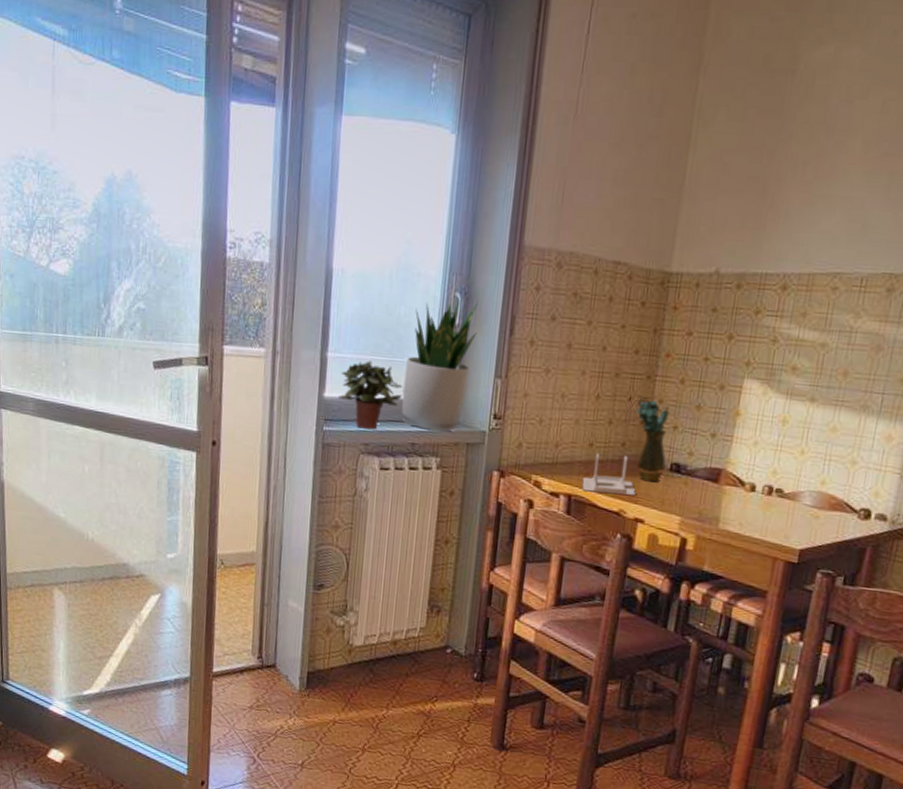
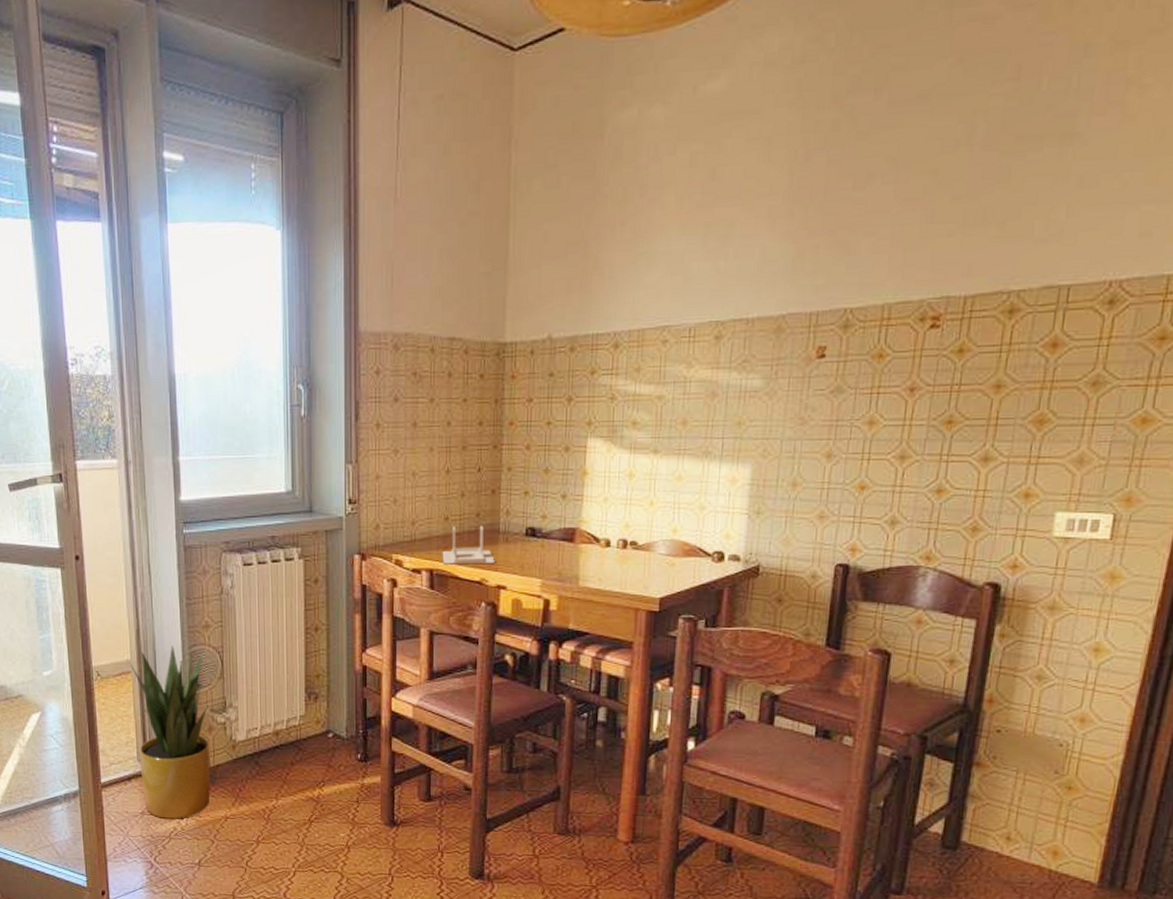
planter: none [253,542,332,718] -> present [129,646,210,819]
potted plant: present [338,361,403,430] -> none [195,460,257,528]
planter: present [401,299,478,432] -> none [256,391,324,522]
vase: present [636,395,670,482] -> none [487,465,521,549]

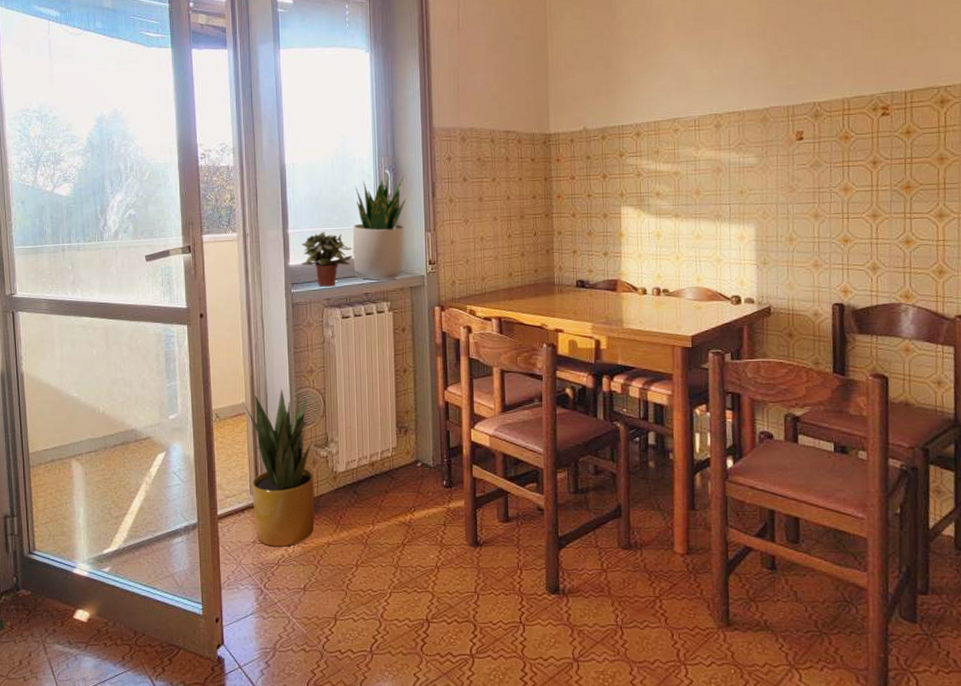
potted plant: none [195,460,257,528] -> present [301,232,353,287]
planter: none [256,391,324,522] -> present [352,175,407,281]
napkin holder: present [442,525,496,565] -> none [508,279,554,313]

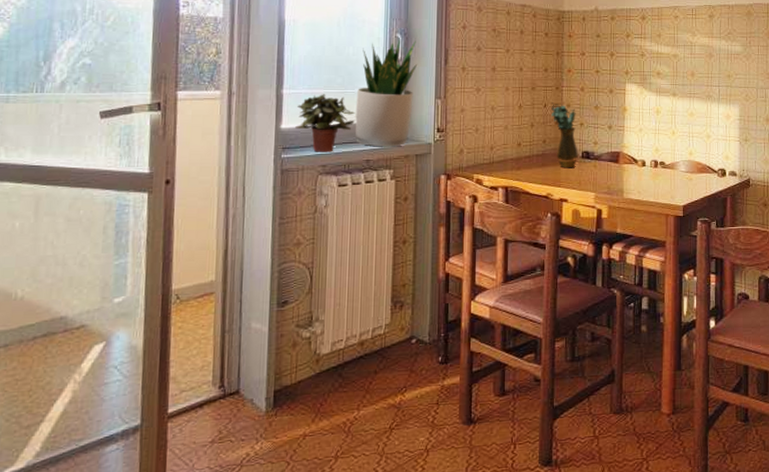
planter: present [244,389,315,547] -> none [213,264,295,445]
vase: none [542,230,573,298] -> present [552,102,578,169]

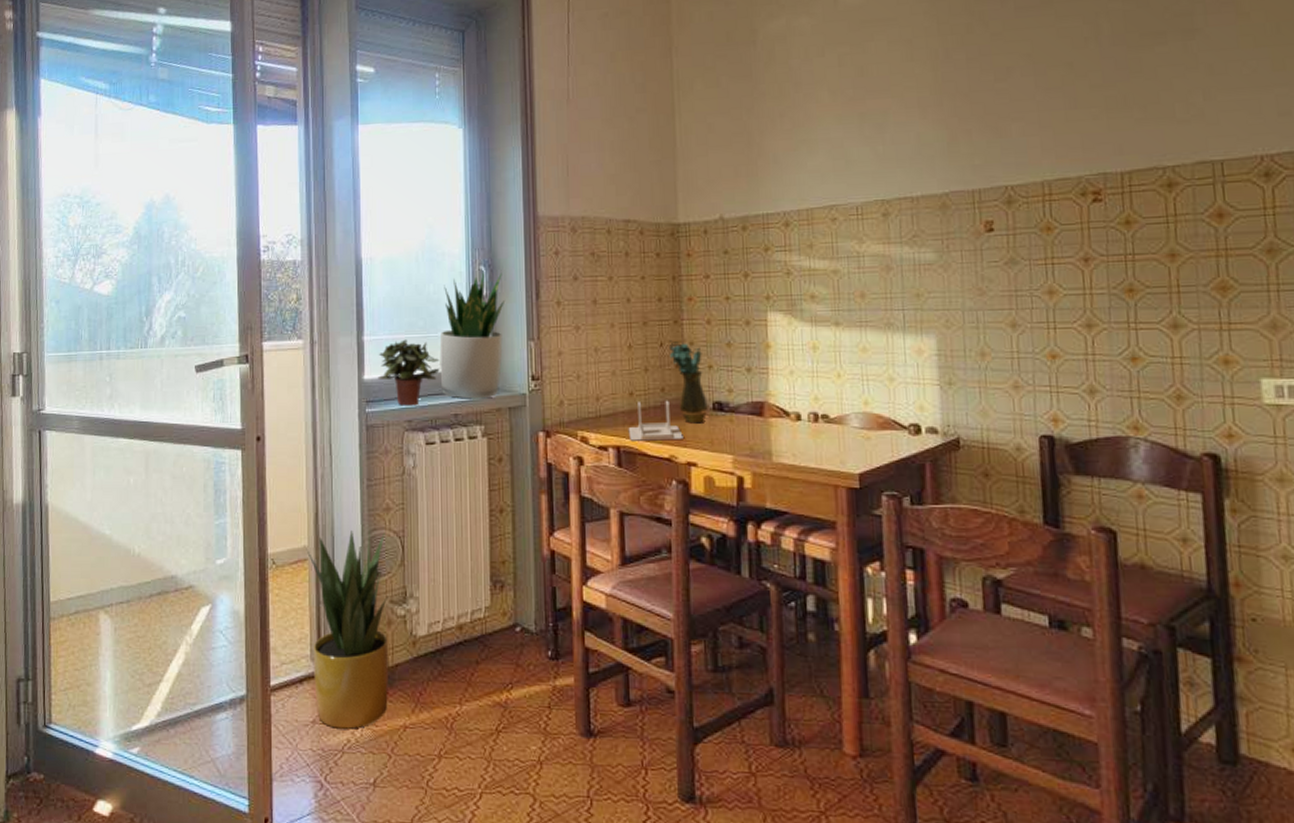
planter: none [213,264,295,445] -> present [306,530,389,729]
napkin holder: none [515,150,559,182] -> present [628,400,685,441]

